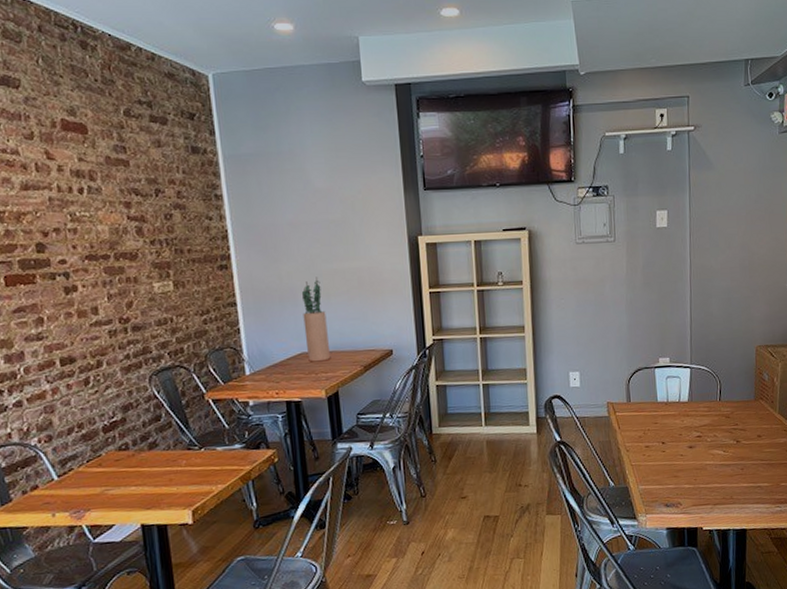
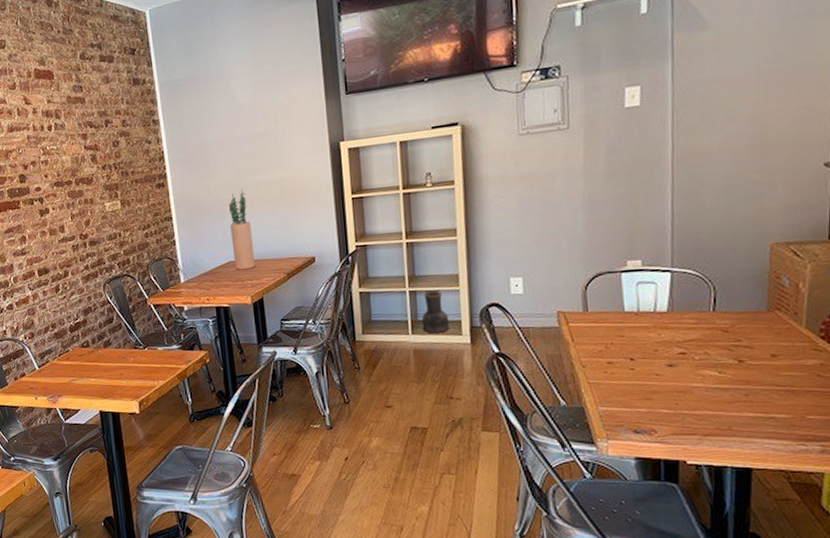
vase: none [493,383,519,425] -> present [421,290,450,334]

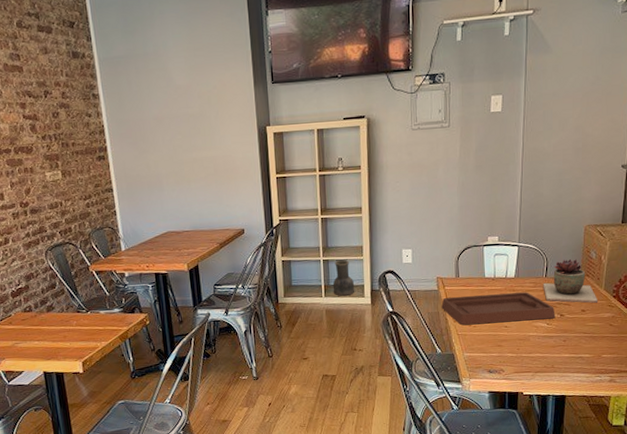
vase: present [228,189,256,271] -> none [166,165,192,241]
tray: none [564,330,731,372] -> present [441,292,556,326]
succulent plant: none [709,287,797,346] -> present [543,259,599,304]

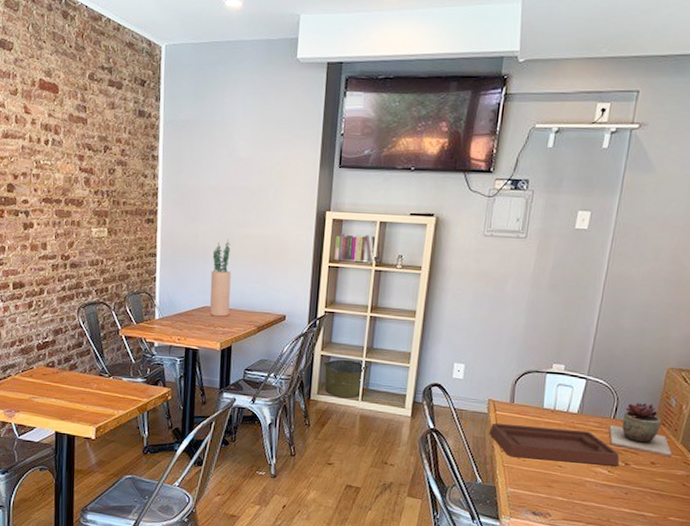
vase: none [166,165,192,241] -> present [209,239,231,318]
books: none [278,142,323,171] -> present [333,234,381,263]
basket: none [286,261,327,298] -> present [324,359,368,399]
vase: present [332,259,355,296] -> none [371,363,396,404]

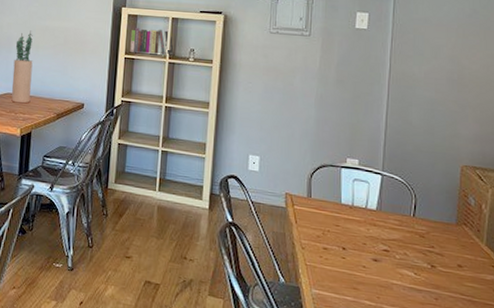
basket: present [324,359,368,399] -> none [121,148,165,189]
tray: present [489,422,620,466] -> none [288,217,425,269]
succulent plant: present [608,403,673,457] -> none [410,200,479,259]

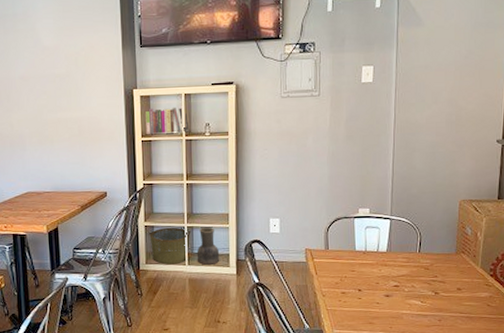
vase: present [11,30,33,105] -> none [29,125,53,202]
basket: none [121,148,165,189] -> present [149,227,191,265]
vase: none [168,153,193,195] -> present [196,227,220,265]

